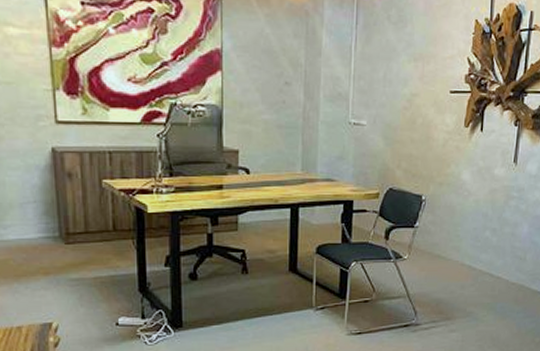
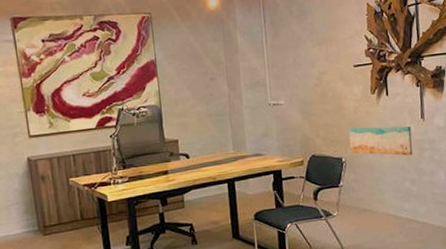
wall art: none [432,161,501,202] -> present [349,125,413,156]

